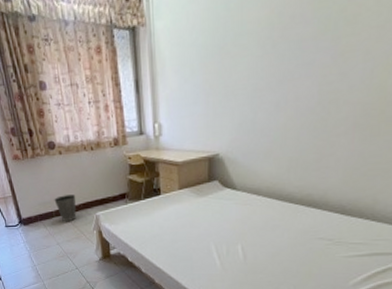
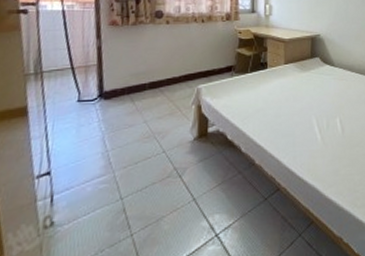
waste basket: present [54,194,77,222] -> none [150,65,178,96]

